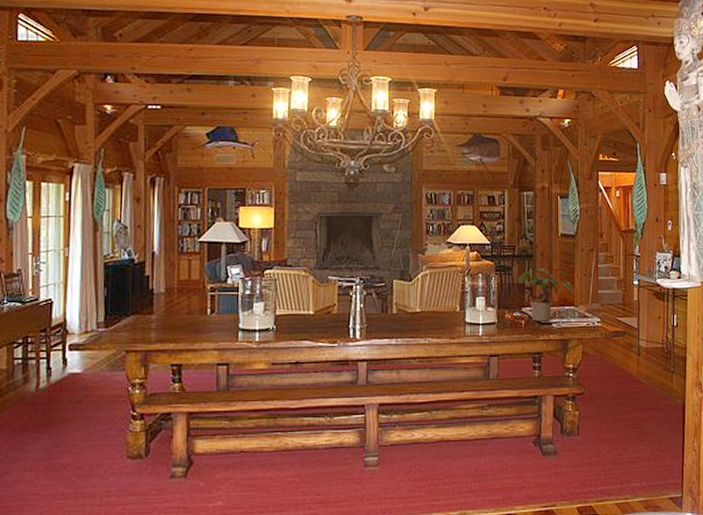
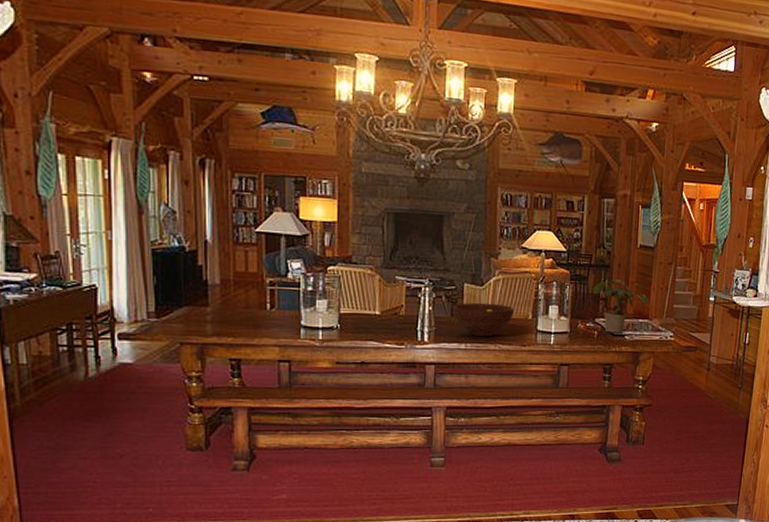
fruit bowl: none [383,298,442,332] -> present [453,302,514,337]

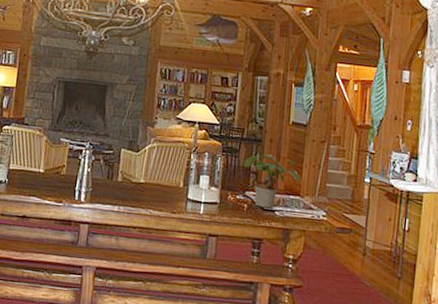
fruit bowl: present [453,302,514,337] -> none [109,167,166,201]

